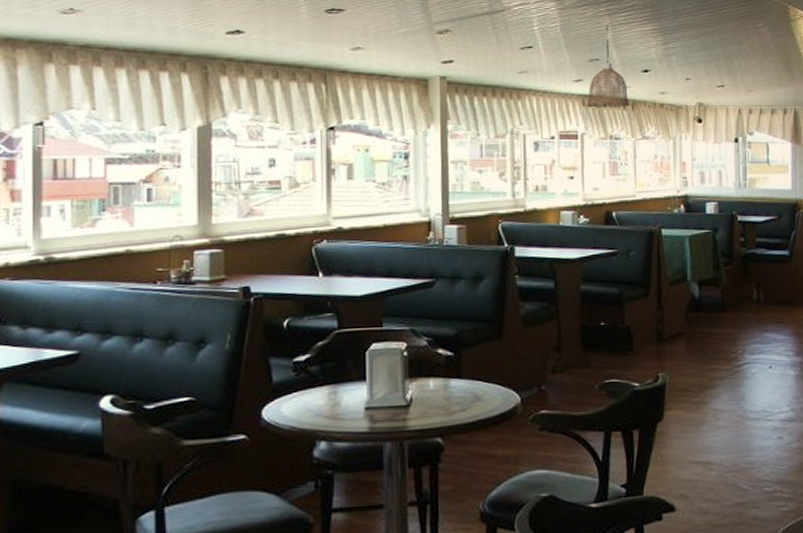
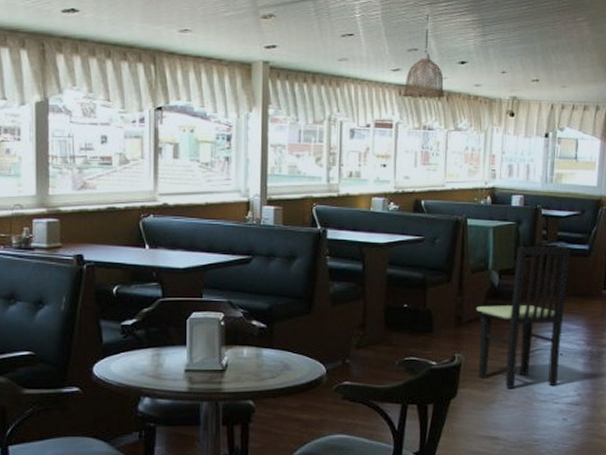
dining chair: none [678,253,771,407] -> present [476,247,571,388]

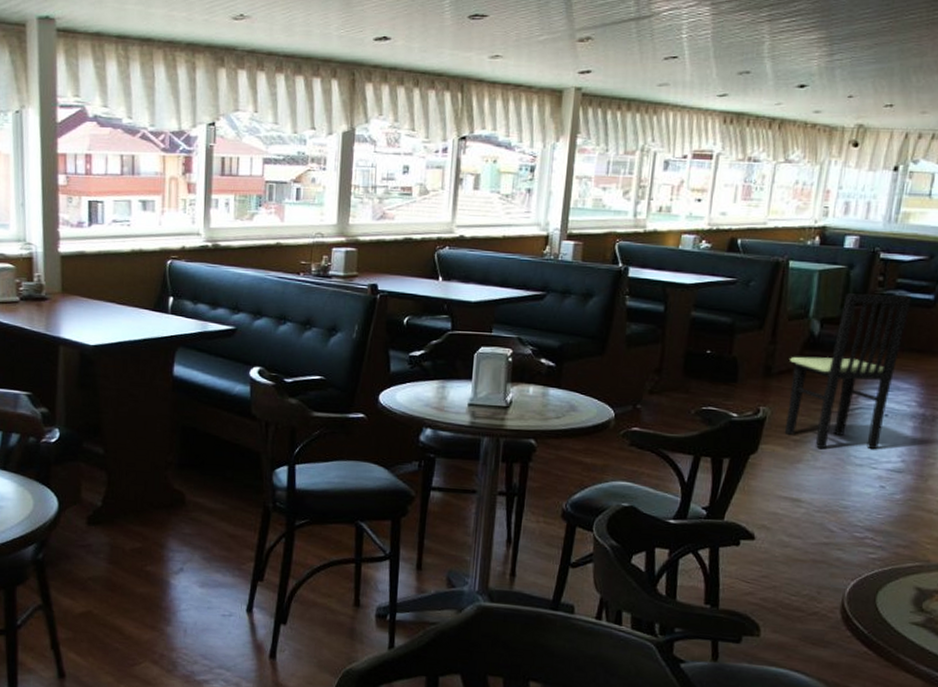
pendant lamp: present [402,14,445,98] -> none [727,32,778,127]

